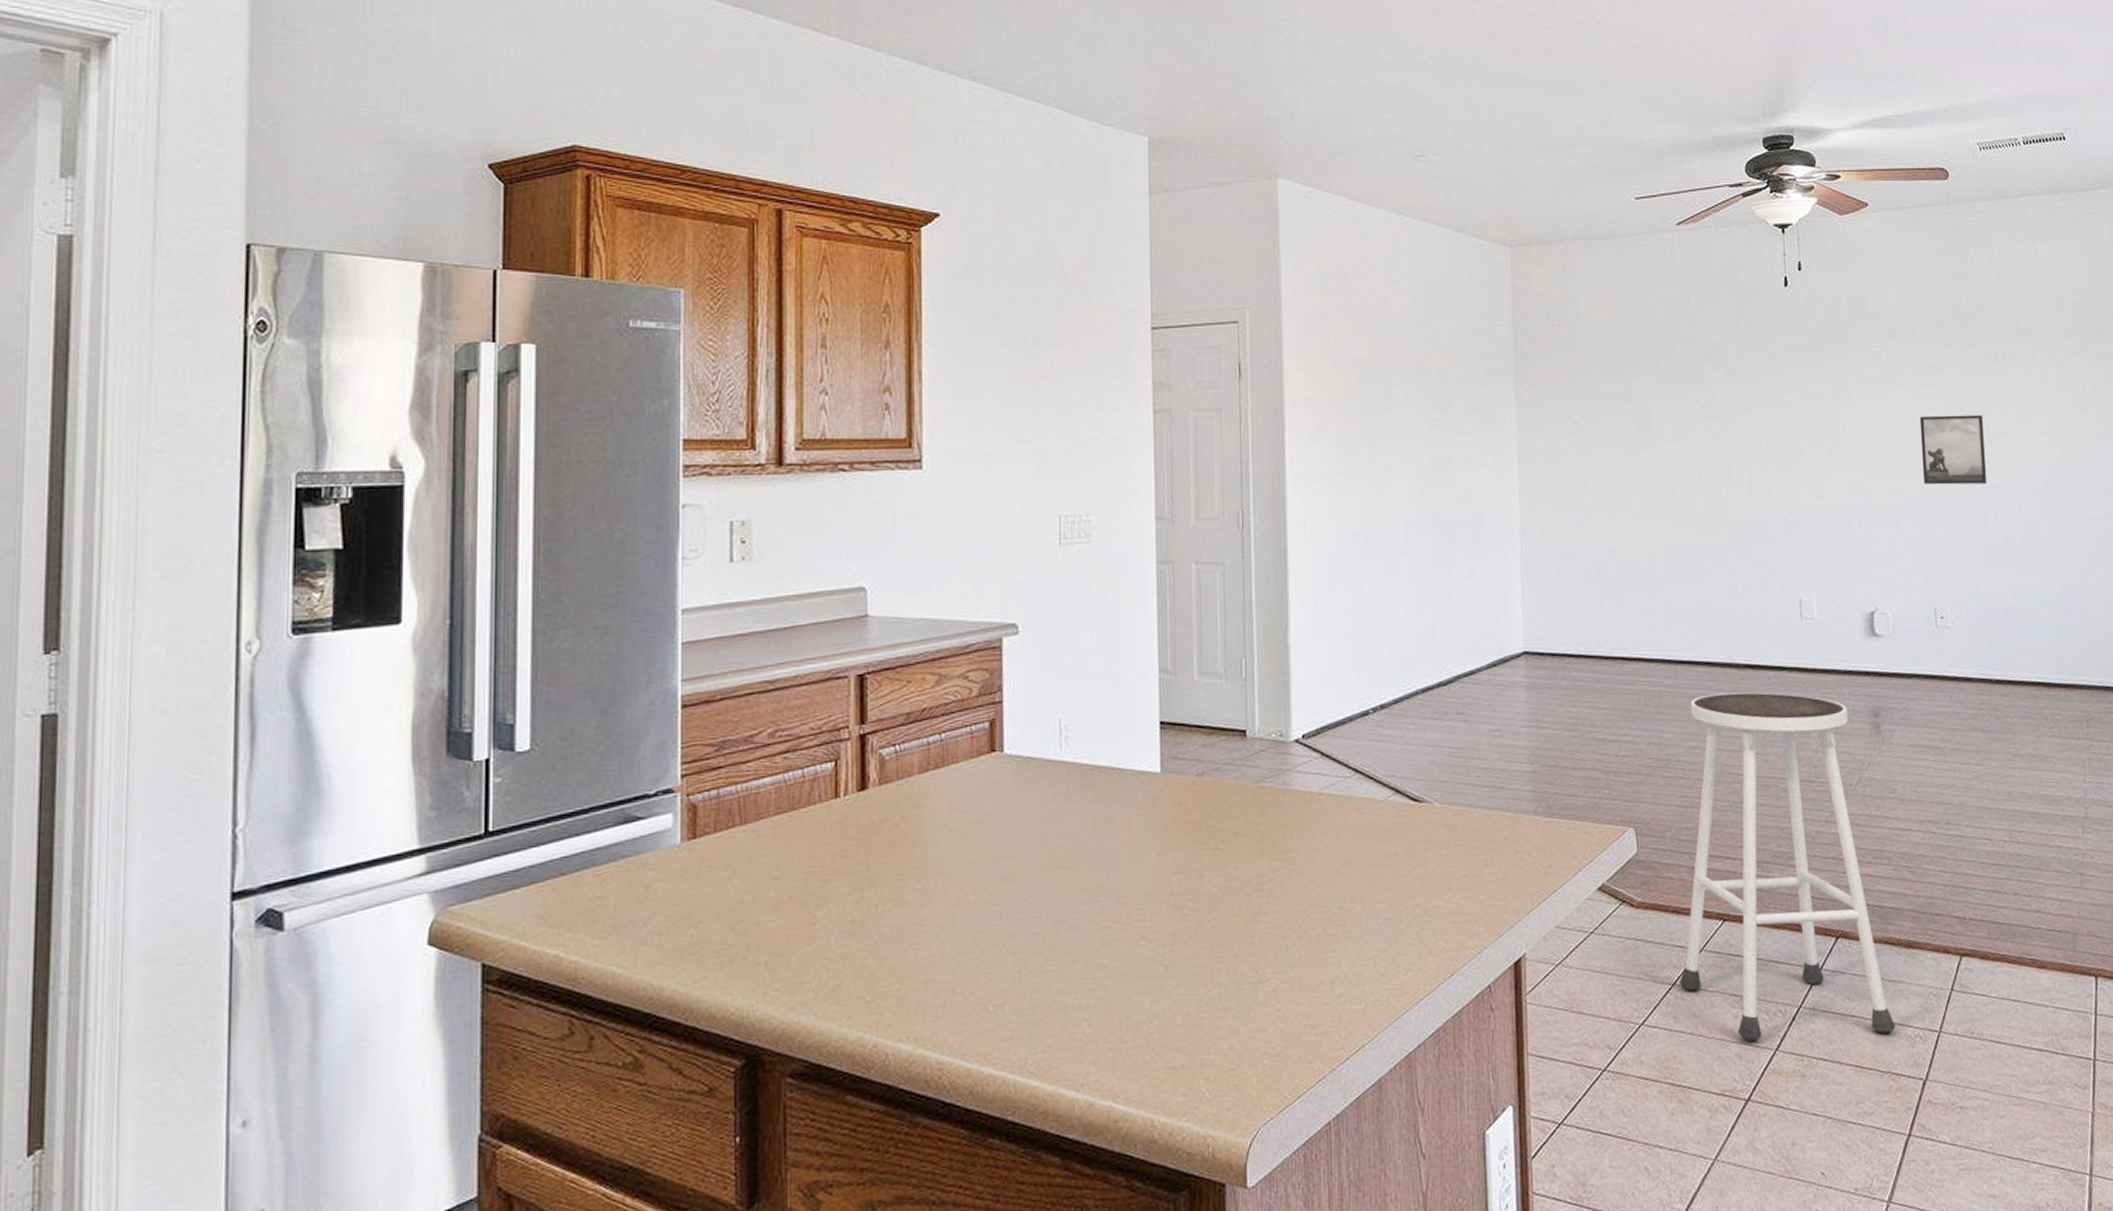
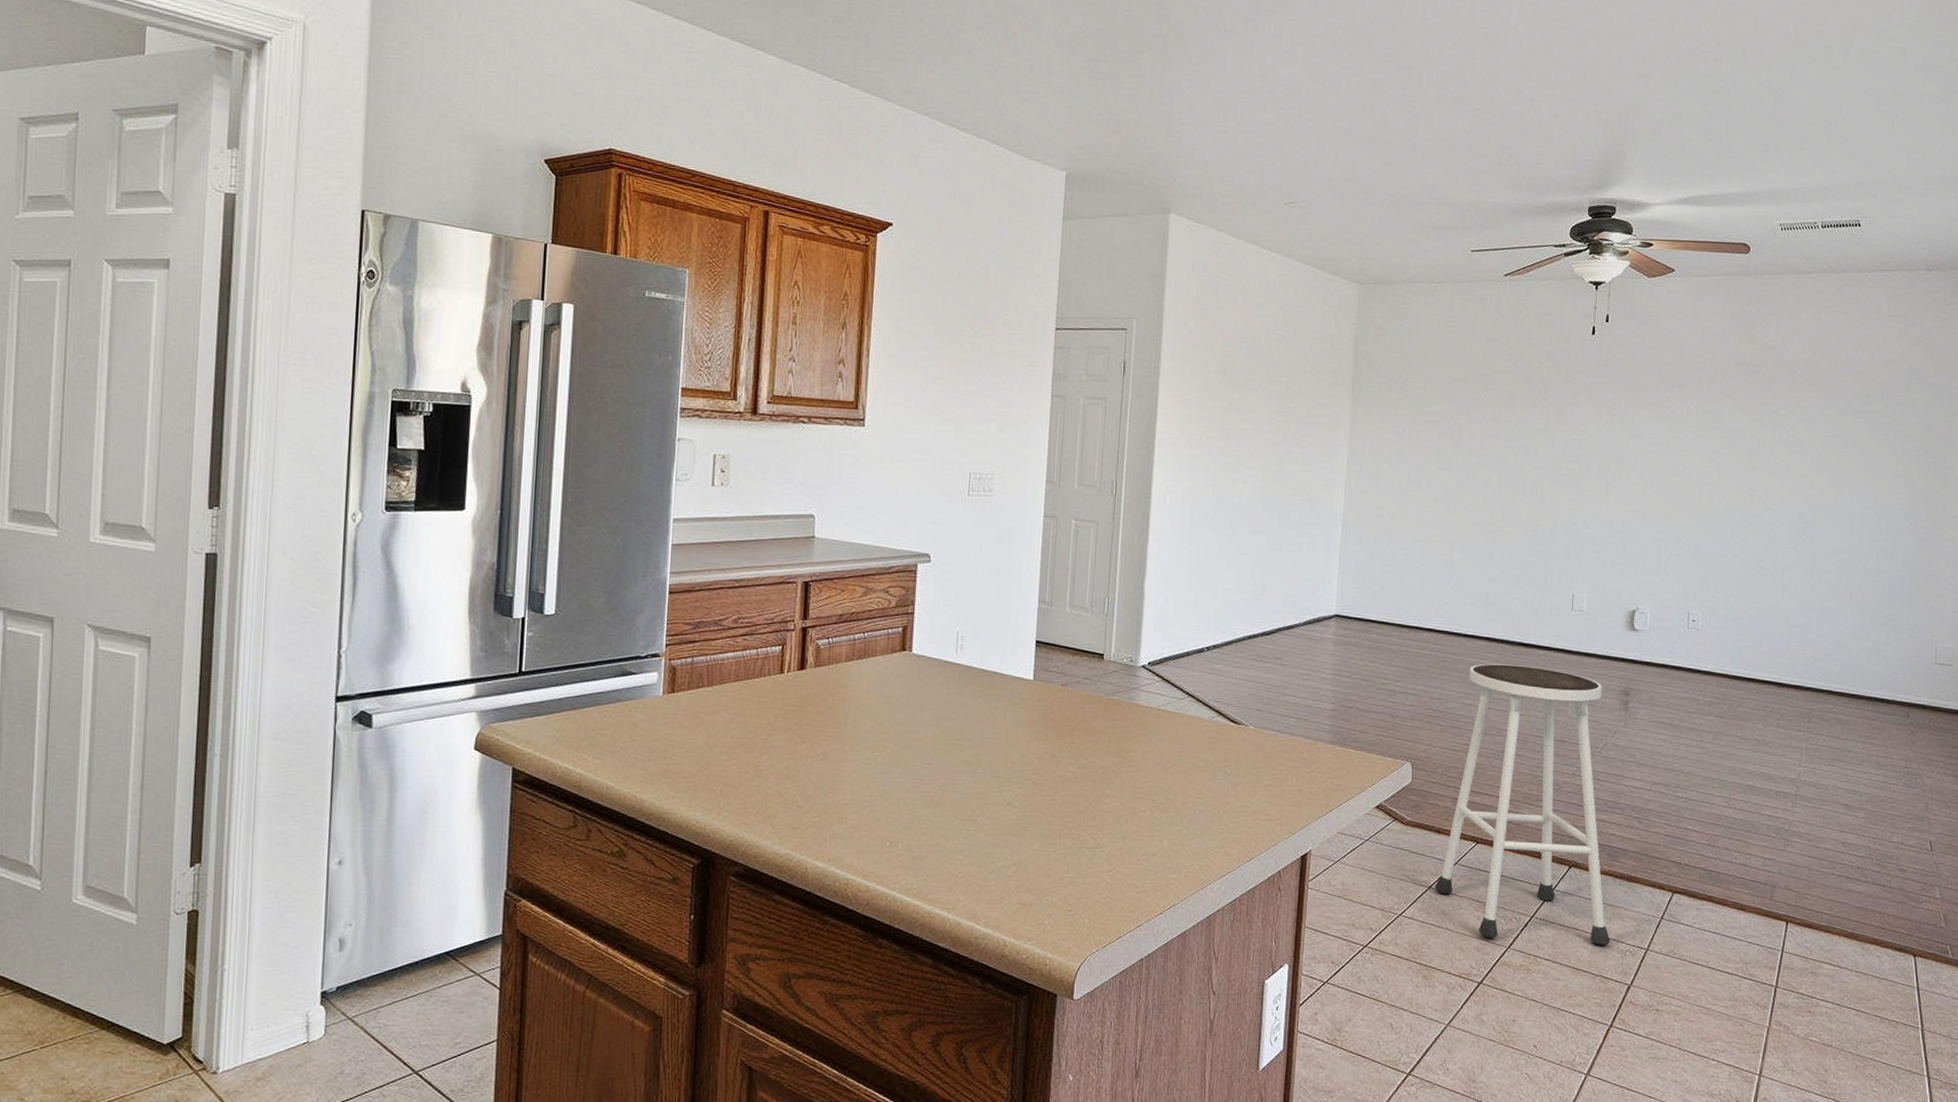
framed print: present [1919,415,1988,485] -> none [1693,452,1752,514]

